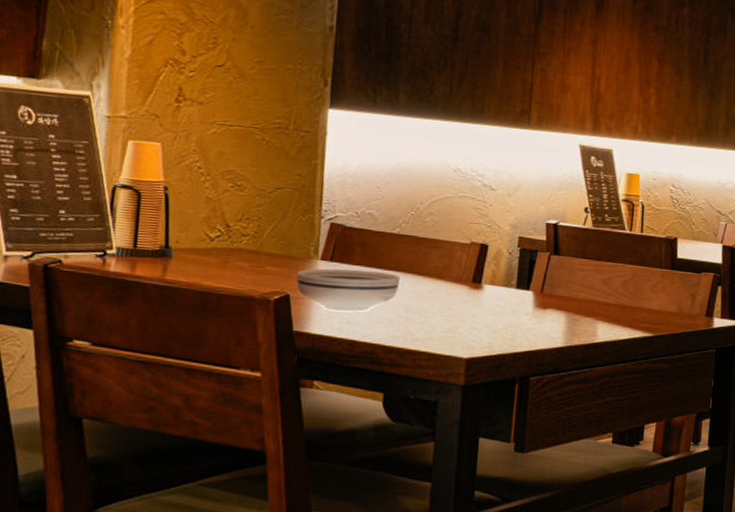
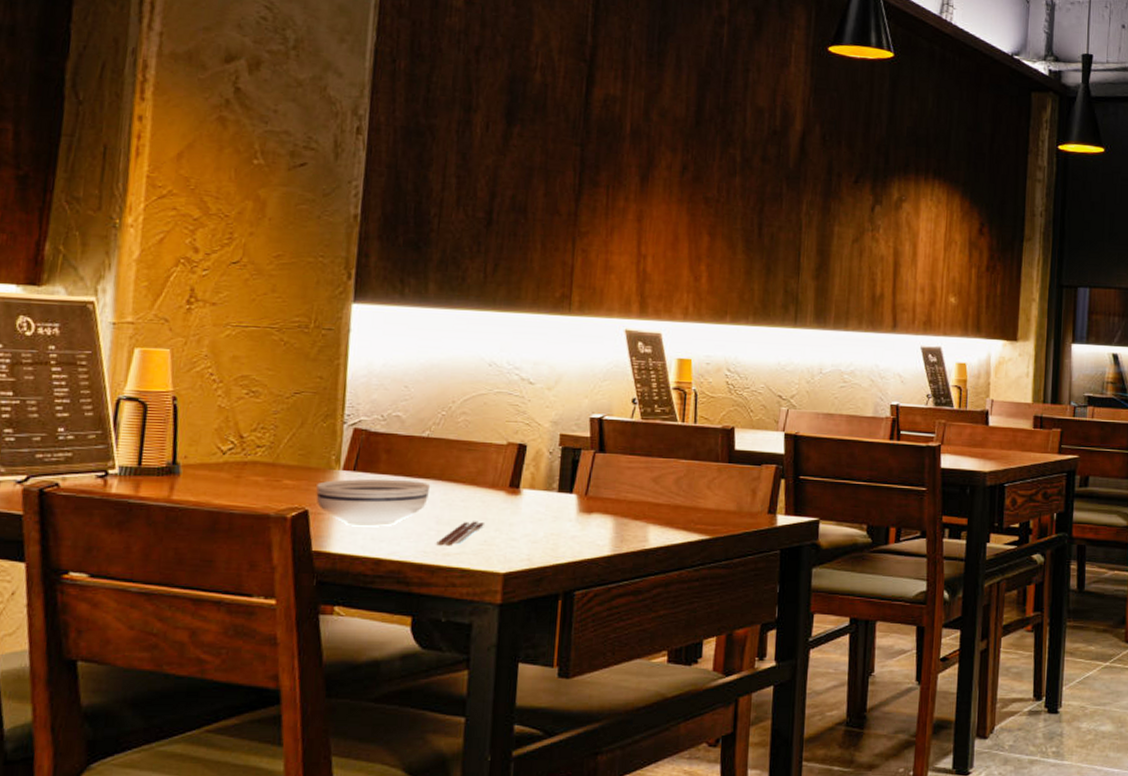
chopsticks: none [406,311,450,332] -> present [436,521,486,546]

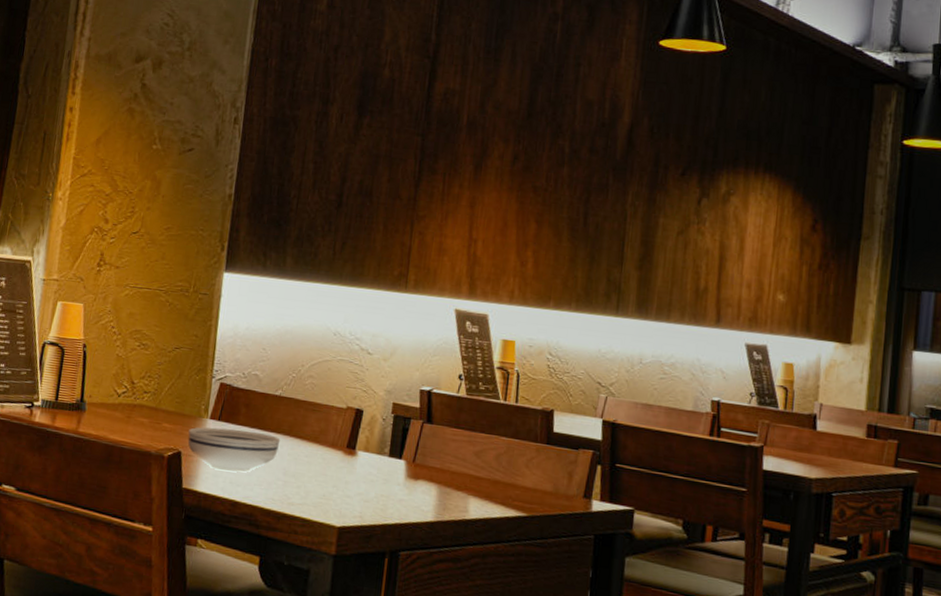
chopsticks: present [436,521,486,546] -> none [283,476,325,496]

